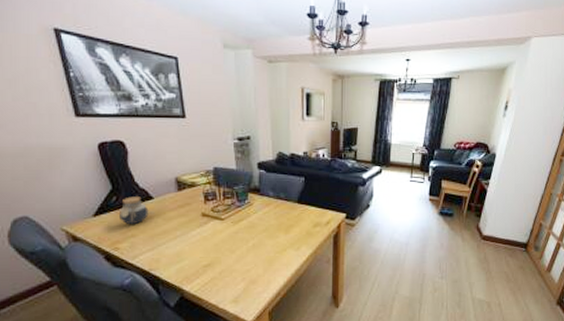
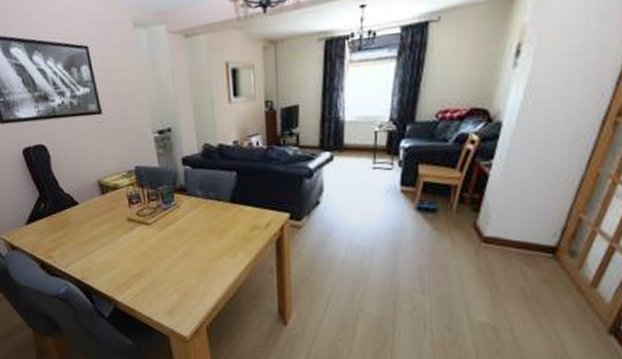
jar: present [119,196,149,224] -> none [48,202,76,231]

